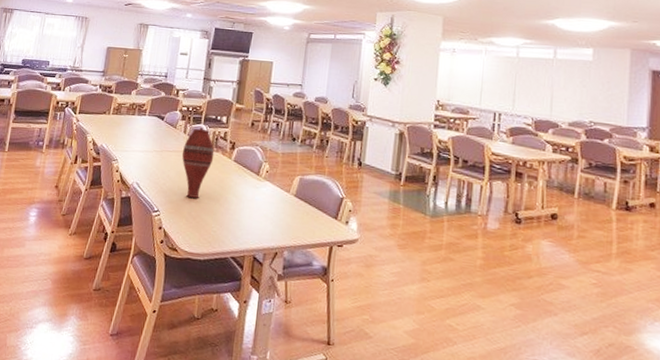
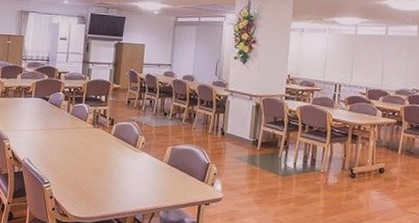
vase: present [182,127,215,198] -> none [66,106,96,170]

